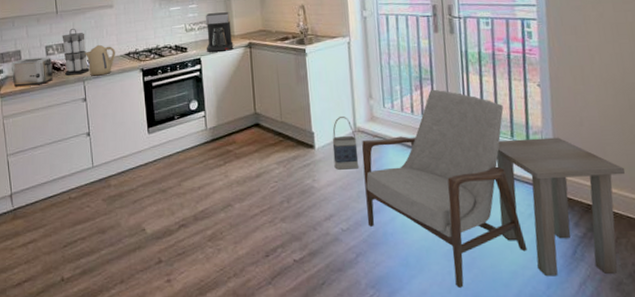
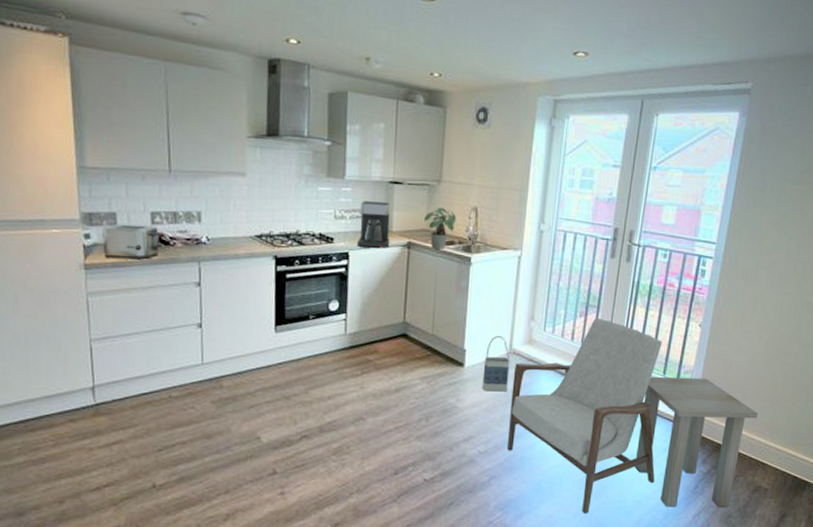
spice rack: present [62,28,90,76] -> none [174,194,208,253]
kettle: present [85,44,116,76] -> none [203,219,245,258]
potted plant: none [260,10,287,46] -> present [424,208,456,249]

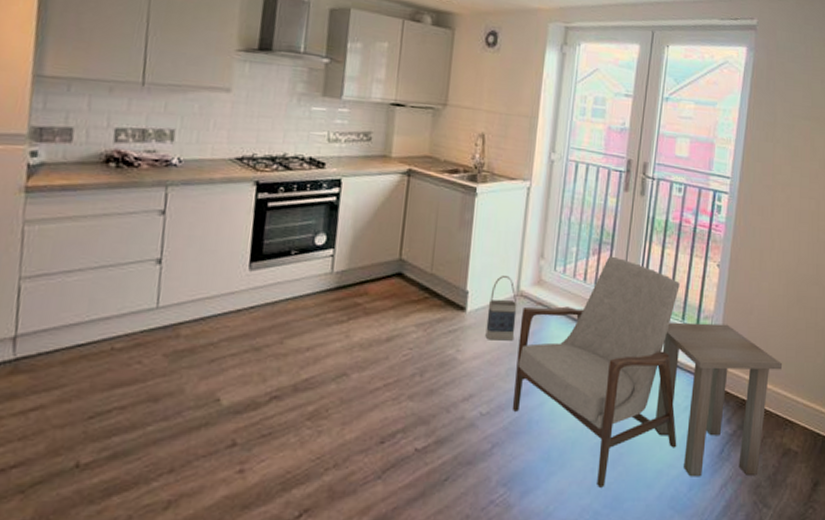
toaster: present [101,224,159,260] -> none [51,140,122,183]
coffee maker: present [357,201,391,249] -> none [352,123,391,176]
potted plant: present [424,208,456,249] -> none [427,133,462,178]

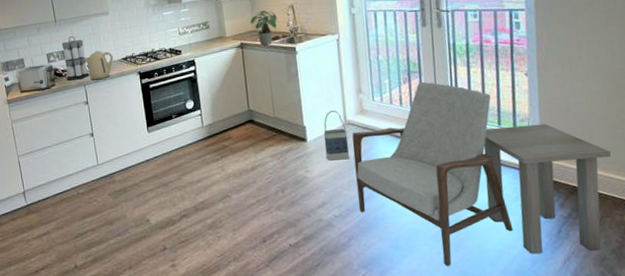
toaster: none [51,140,122,183] -> present [15,64,56,93]
spice rack: none [139,109,181,177] -> present [61,35,90,81]
kettle: none [175,139,224,183] -> present [84,50,114,80]
potted plant: none [427,133,462,178] -> present [250,10,277,45]

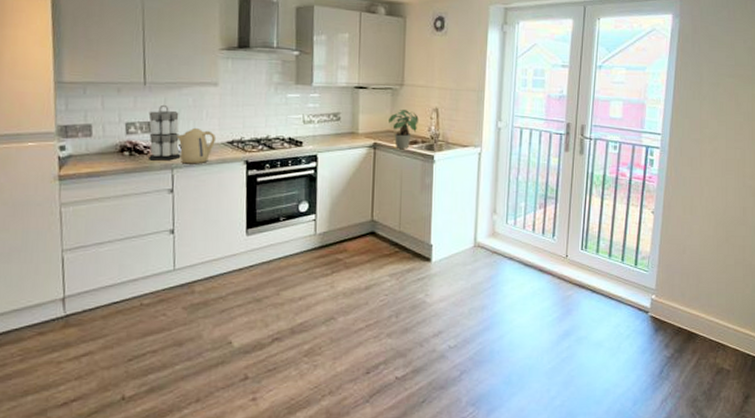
toaster: present [15,64,56,93] -> none [76,135,133,169]
bag: present [323,111,350,161] -> none [449,230,475,285]
armchair: present [352,81,513,266] -> none [476,208,621,405]
side table: present [483,123,612,254] -> none [601,263,714,394]

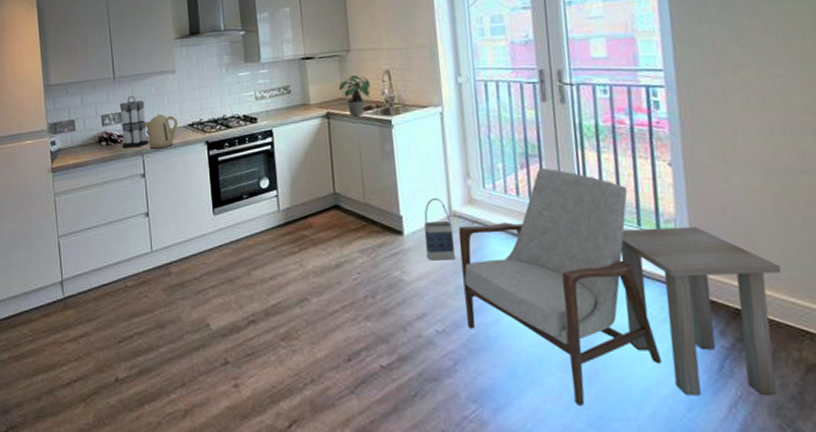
bag: none [449,230,475,285] -> present [423,198,456,261]
armchair: none [476,208,621,405] -> present [458,167,662,406]
side table: none [601,263,714,394] -> present [620,226,782,396]

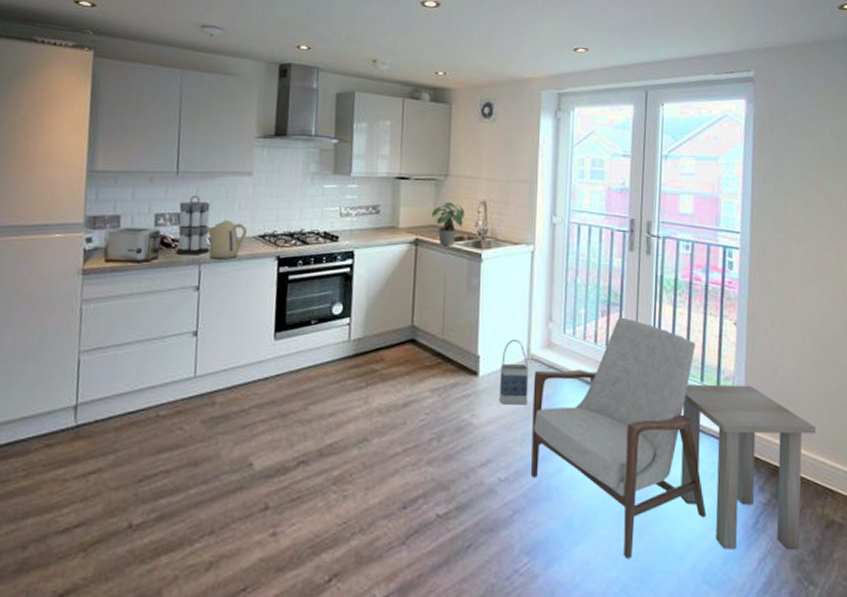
toaster: none [64,127,109,160] -> present [103,227,161,264]

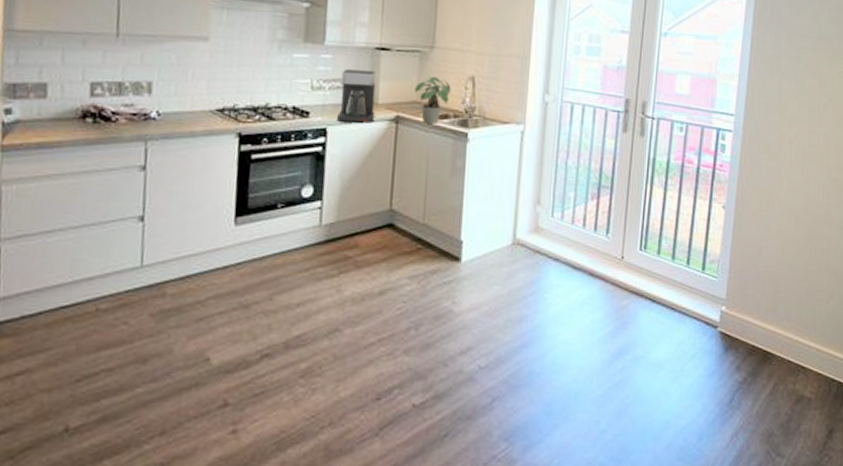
toaster: present [103,227,161,264] -> none [26,96,99,140]
spice rack: present [176,195,211,256] -> none [117,61,159,131]
kettle: present [206,219,248,260] -> none [153,90,204,136]
coffee maker: none [363,197,397,246] -> present [337,69,377,123]
bag: present [499,340,529,405] -> none [482,224,514,291]
armchair: present [530,317,707,559] -> none [511,200,685,440]
side table: present [681,383,817,550] -> none [661,267,794,427]

